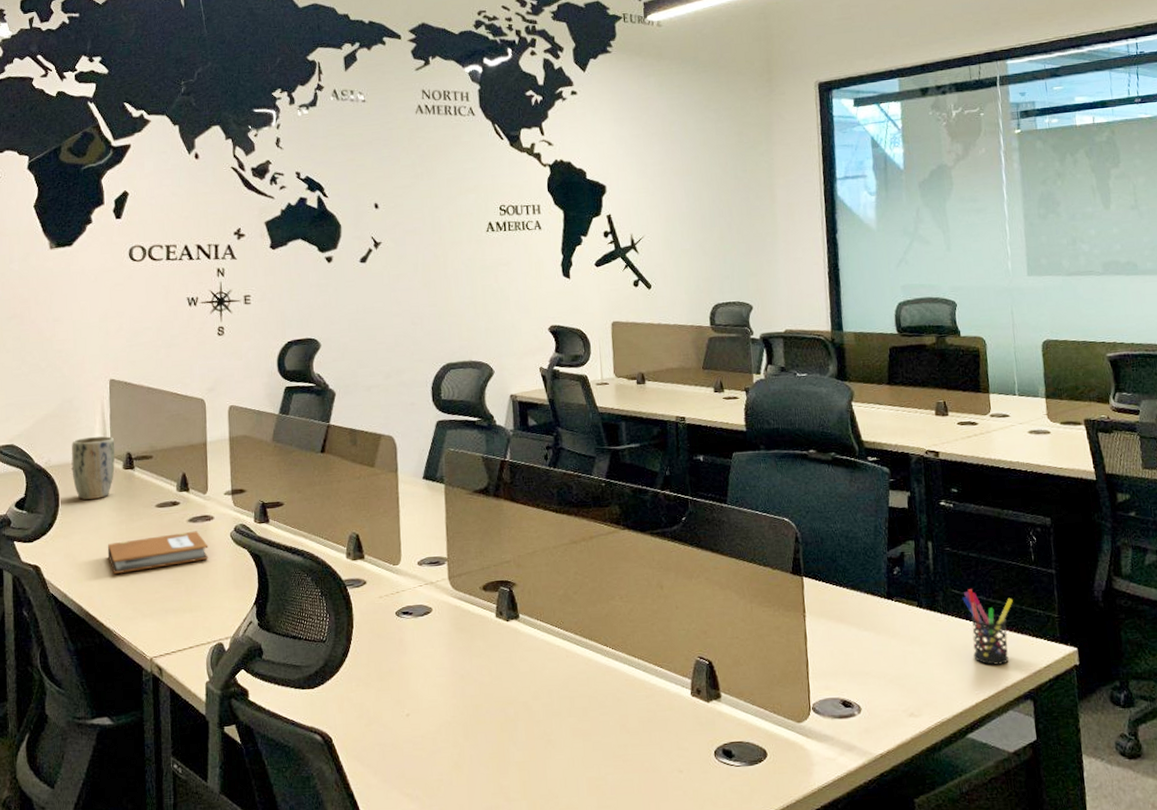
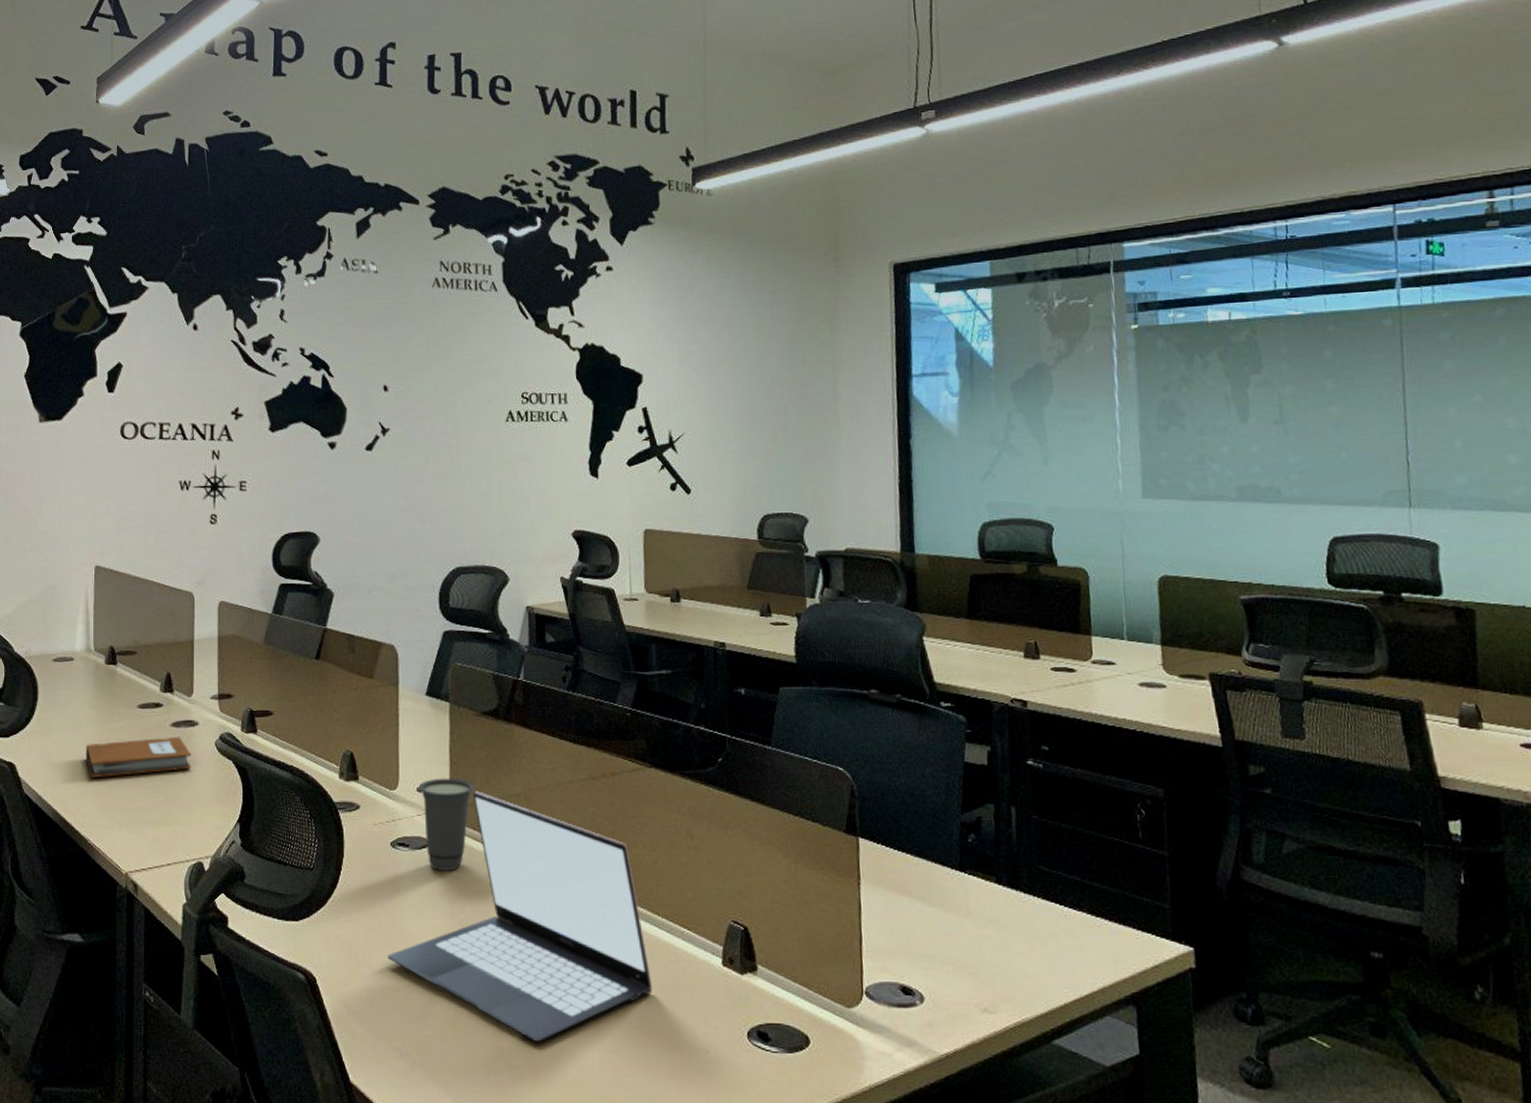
plant pot: present [71,436,115,500] -> none [52,626,98,695]
laptop: none [396,561,632,777] -> present [387,791,653,1042]
cup: none [419,551,469,634] -> present [418,778,474,871]
pen holder: present [962,589,1013,665] -> none [1051,867,1114,960]

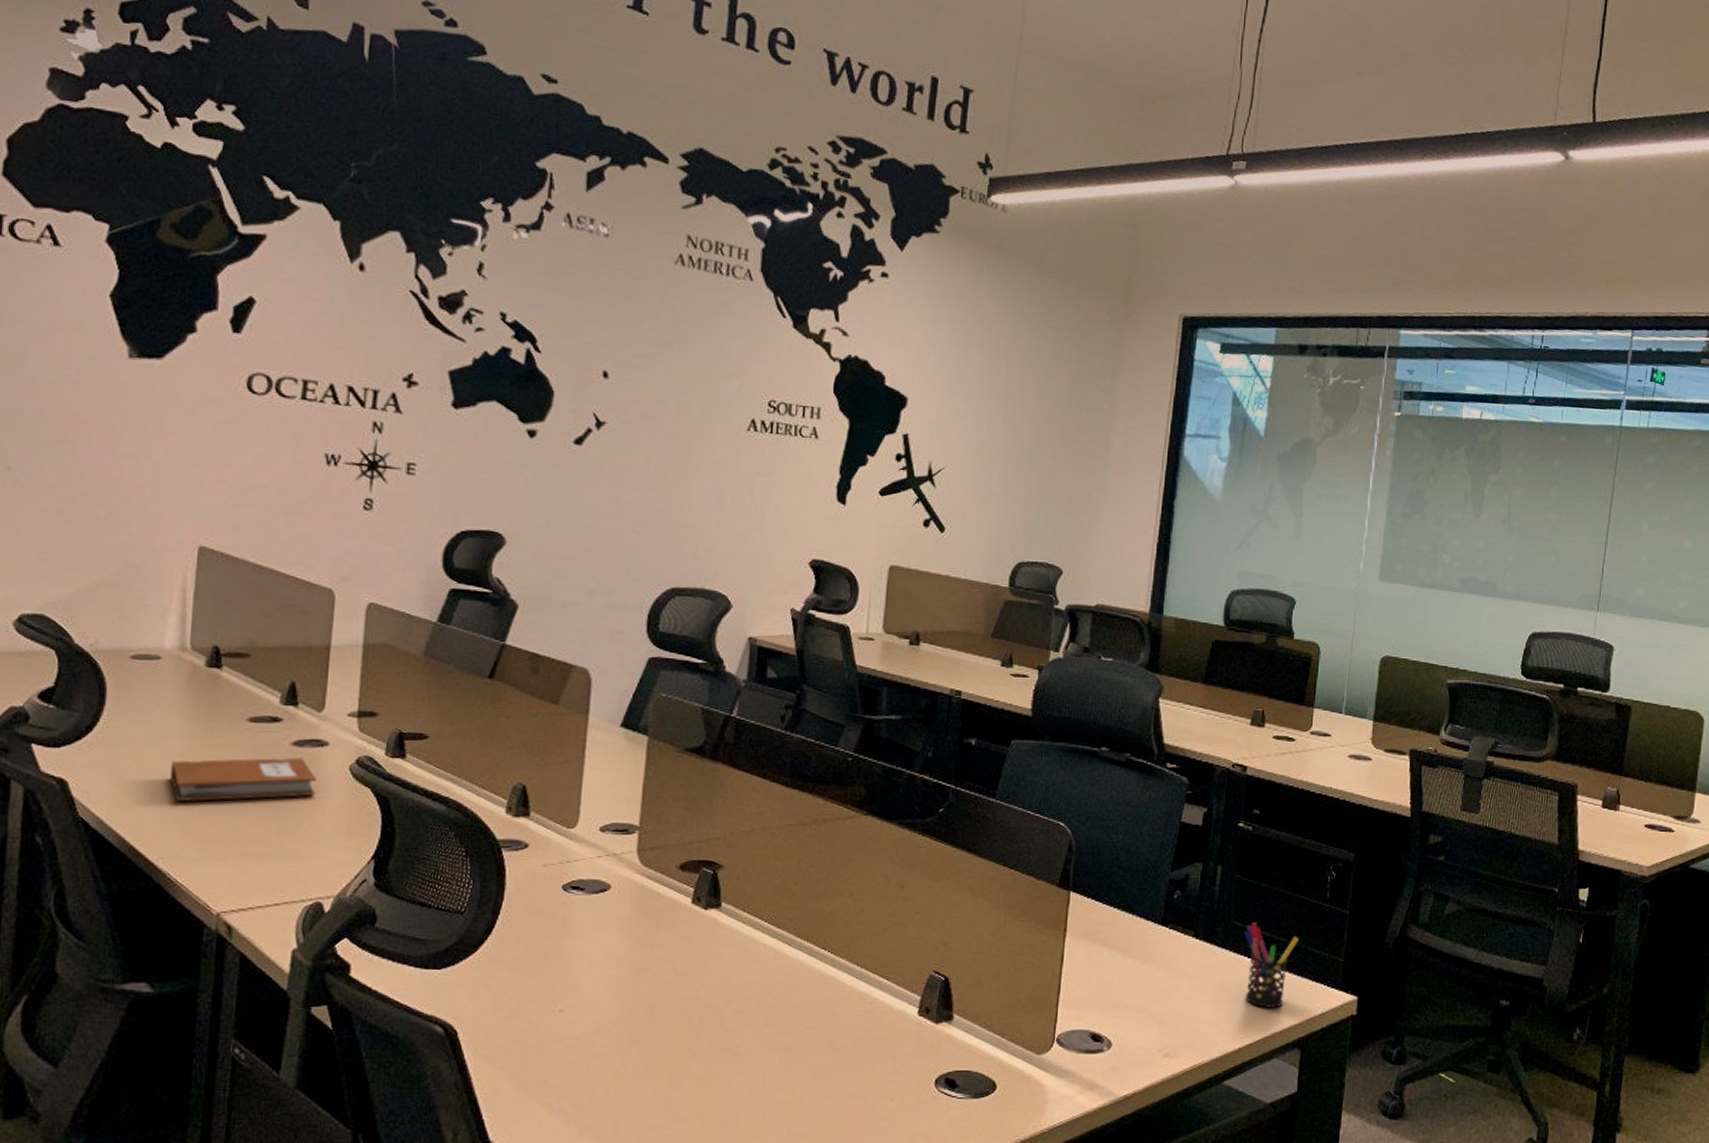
laptop: present [387,791,653,1042] -> none [546,833,843,1094]
cup: present [418,778,474,871] -> none [601,817,668,917]
pen holder: none [1051,867,1114,960] -> present [1244,923,1298,1008]

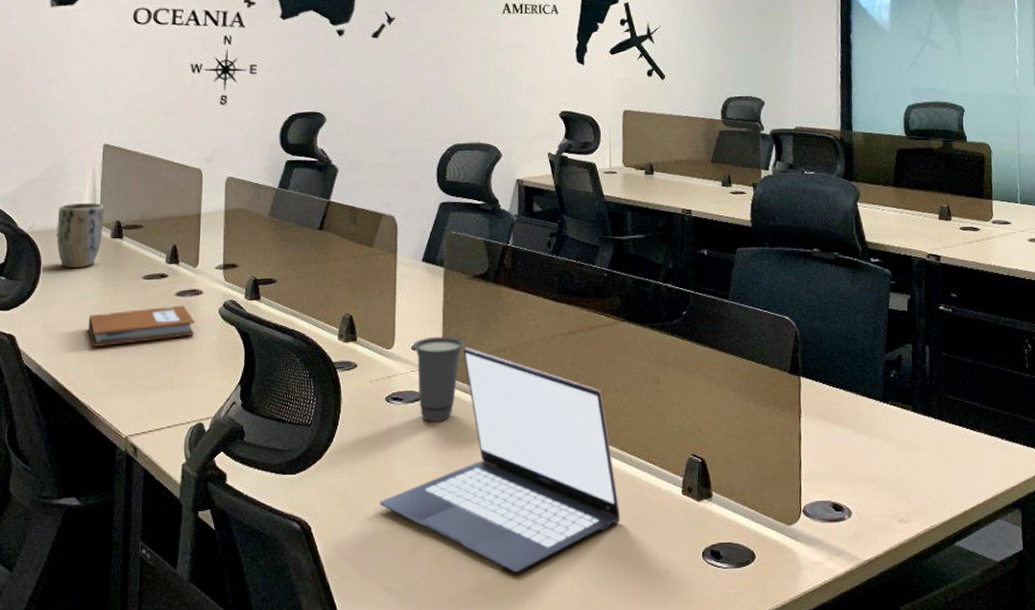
plant pot: none [128,618,198,701] -> present [56,202,104,268]
laptop: none [546,833,843,1094] -> present [379,347,621,573]
cup: none [601,817,668,917] -> present [413,336,465,421]
pen holder: present [1244,923,1298,1008] -> none [956,395,1006,473]

